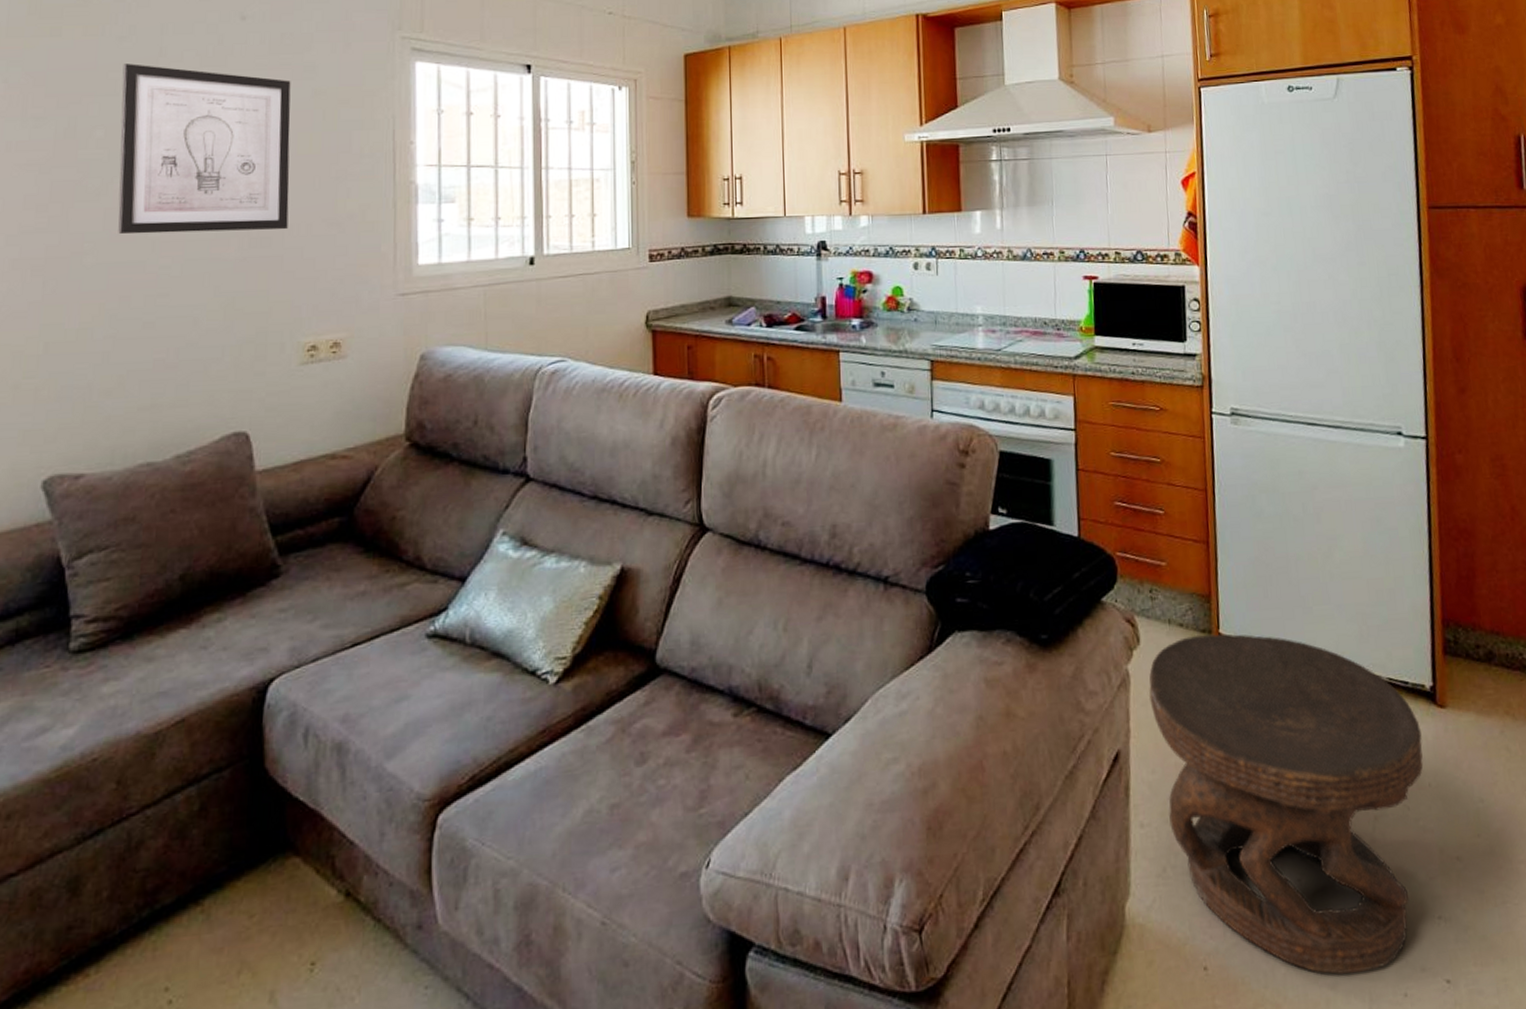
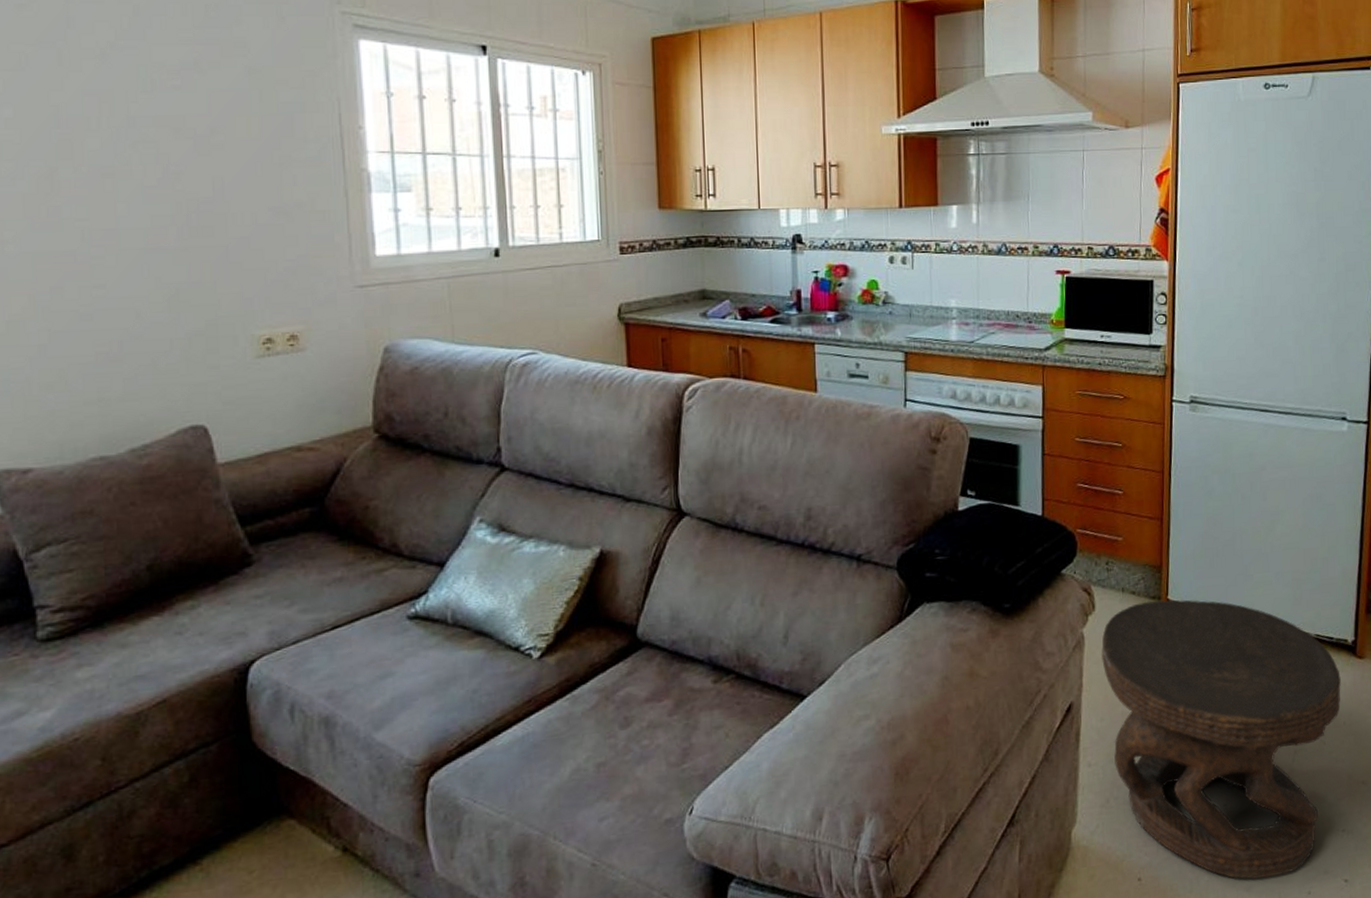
wall art: present [118,63,291,234] -> none [26,35,231,222]

